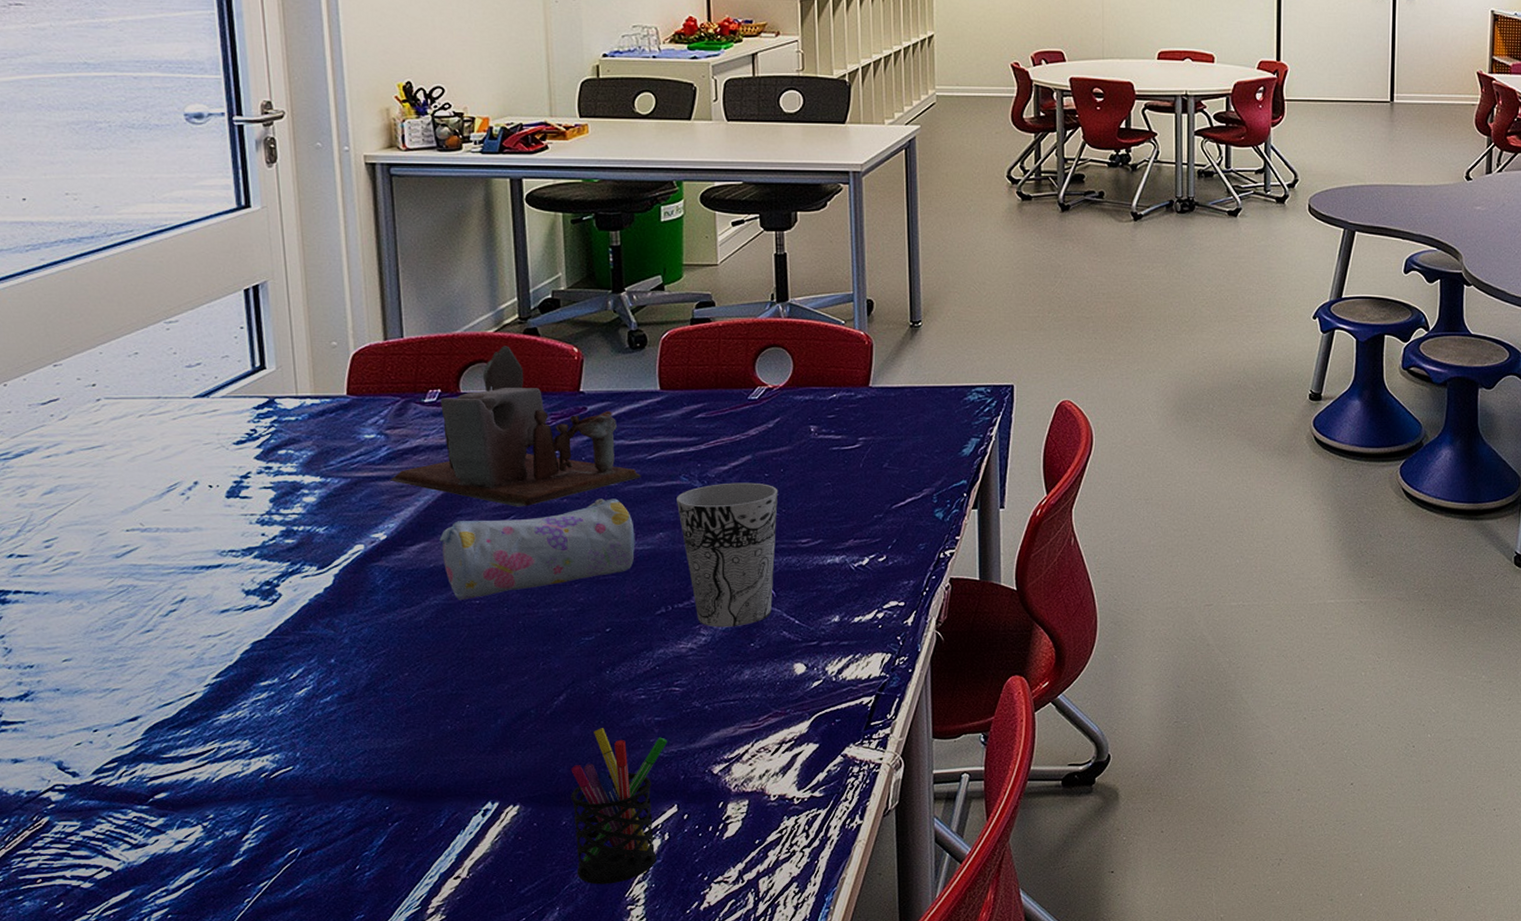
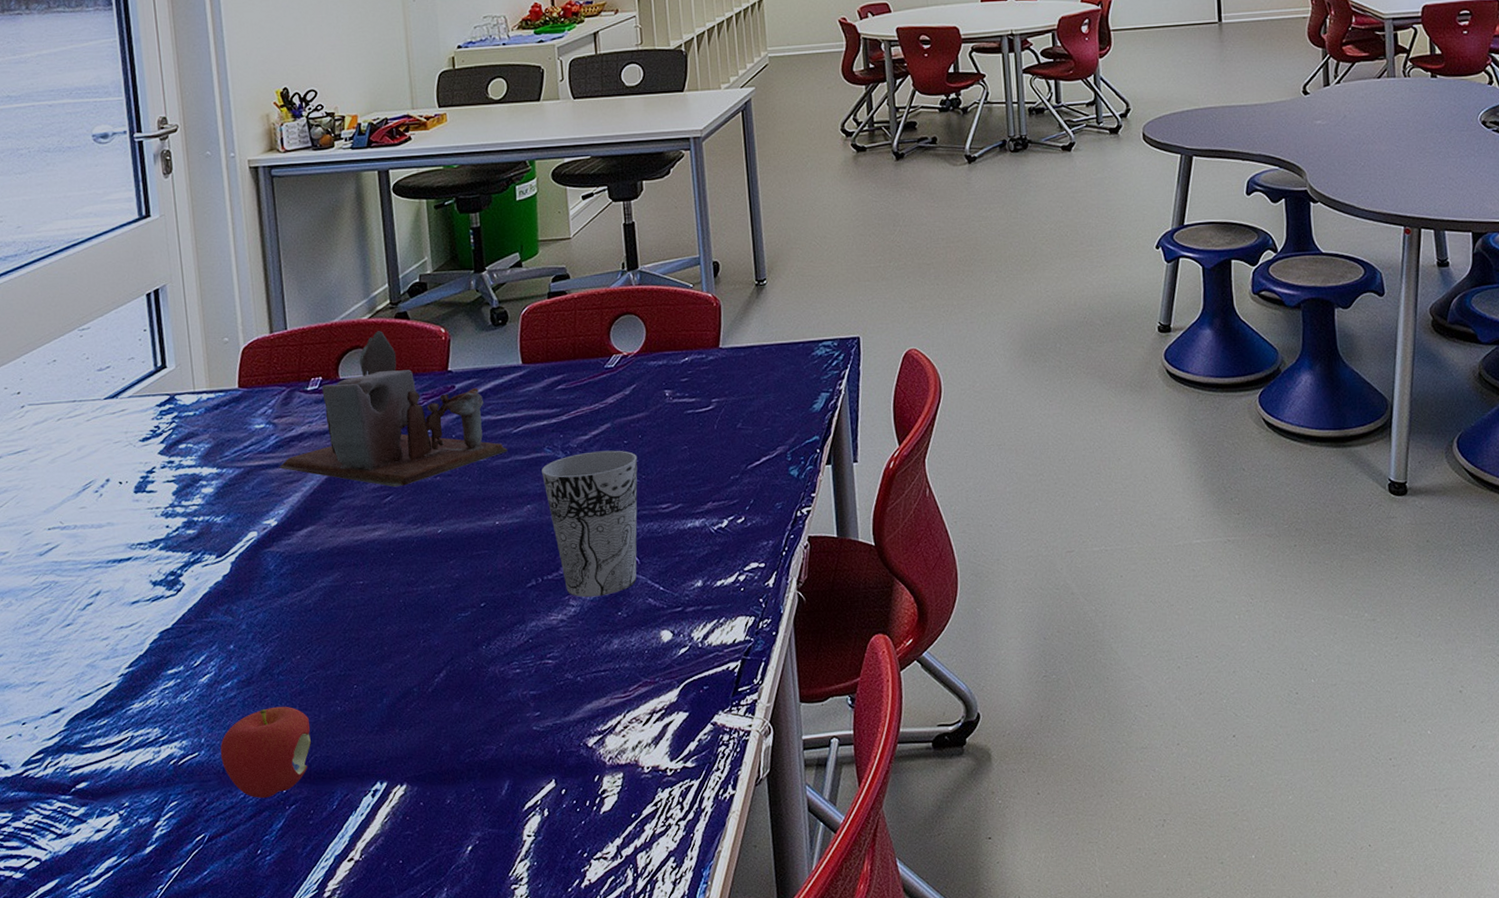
apple: none [317,723,418,814] -> present [220,706,311,798]
pencil case: present [439,498,636,600] -> none [325,473,505,582]
pen holder: present [571,728,668,885] -> none [453,704,543,864]

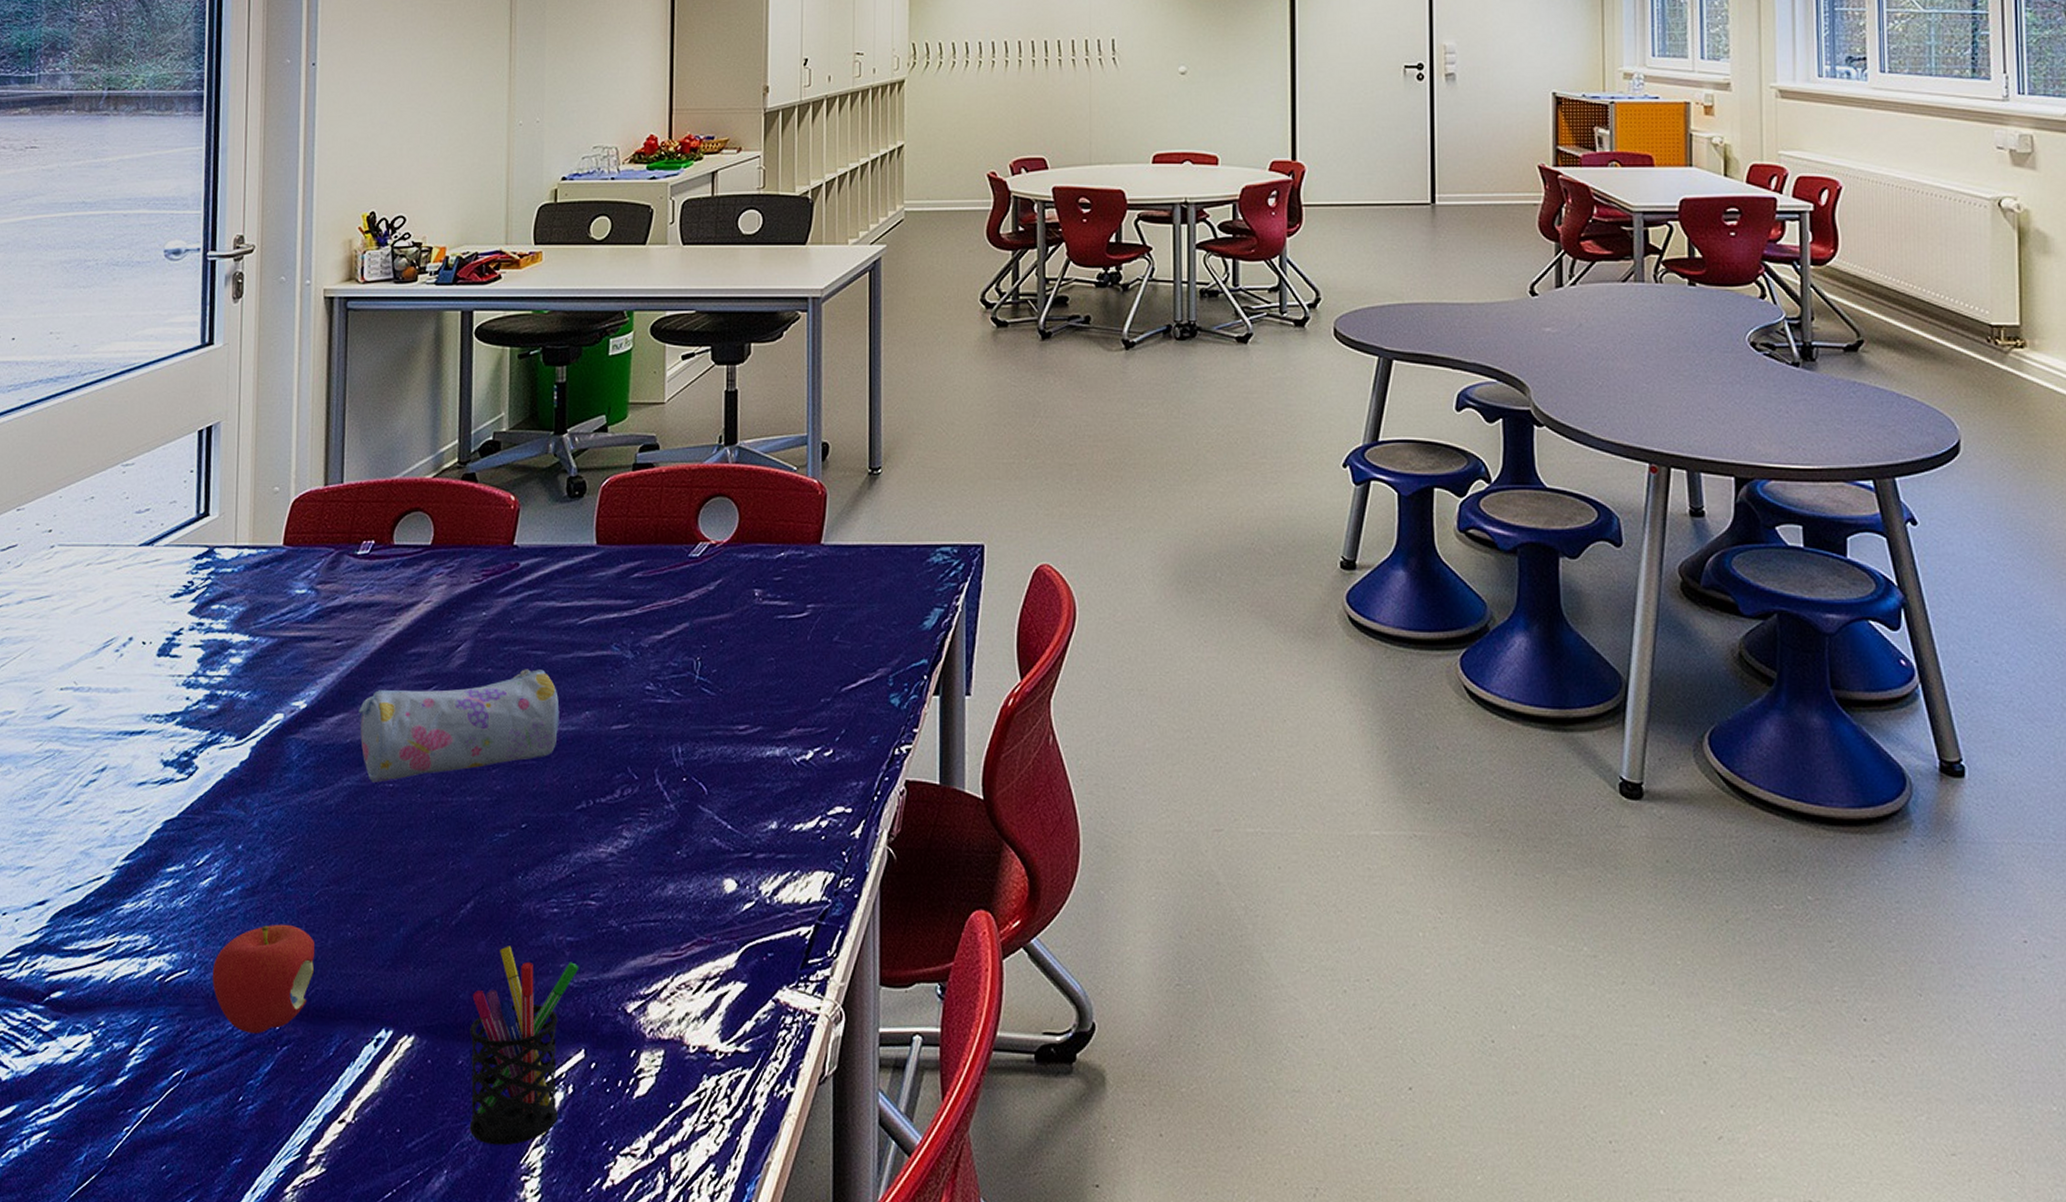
desk organizer: present [279,331,508,488] -> none [316,493,570,676]
pencil case: none [325,473,505,582] -> present [358,669,560,783]
pen holder: none [453,704,543,864] -> present [469,946,579,1146]
cup: present [542,450,638,598] -> none [606,654,716,830]

